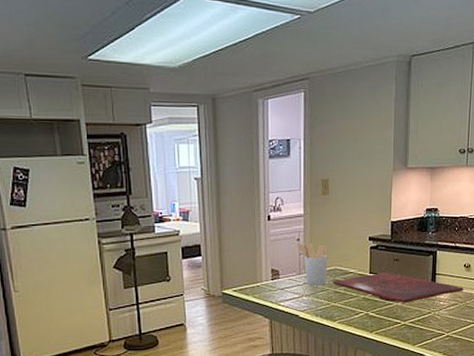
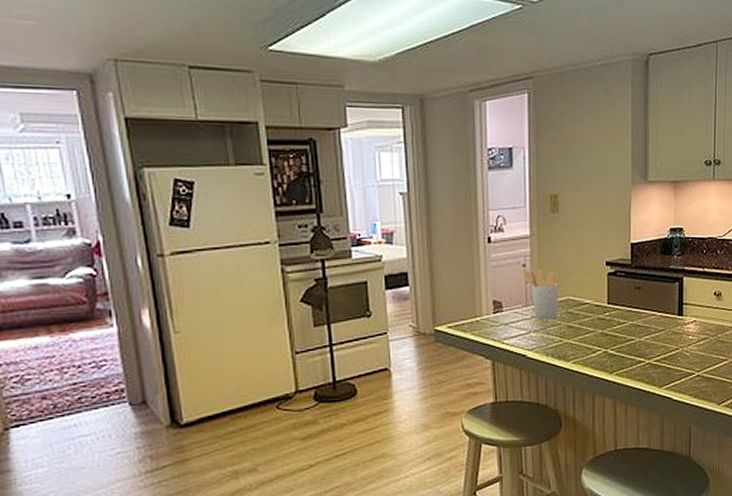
cutting board: present [333,271,464,303] -> none [566,301,715,338]

